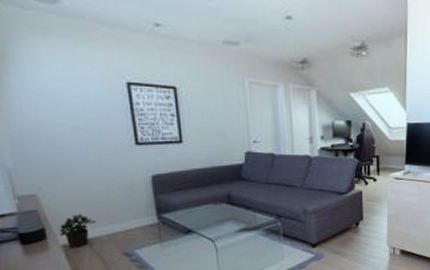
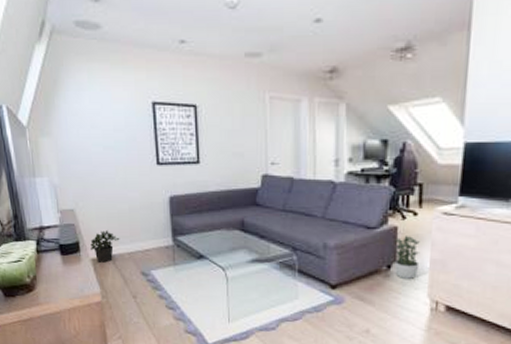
potted plant: none [360,198,380,233] -> present [394,236,420,279]

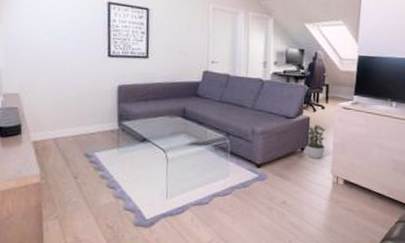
potted plant: present [90,229,120,263] -> none [33,113,65,145]

